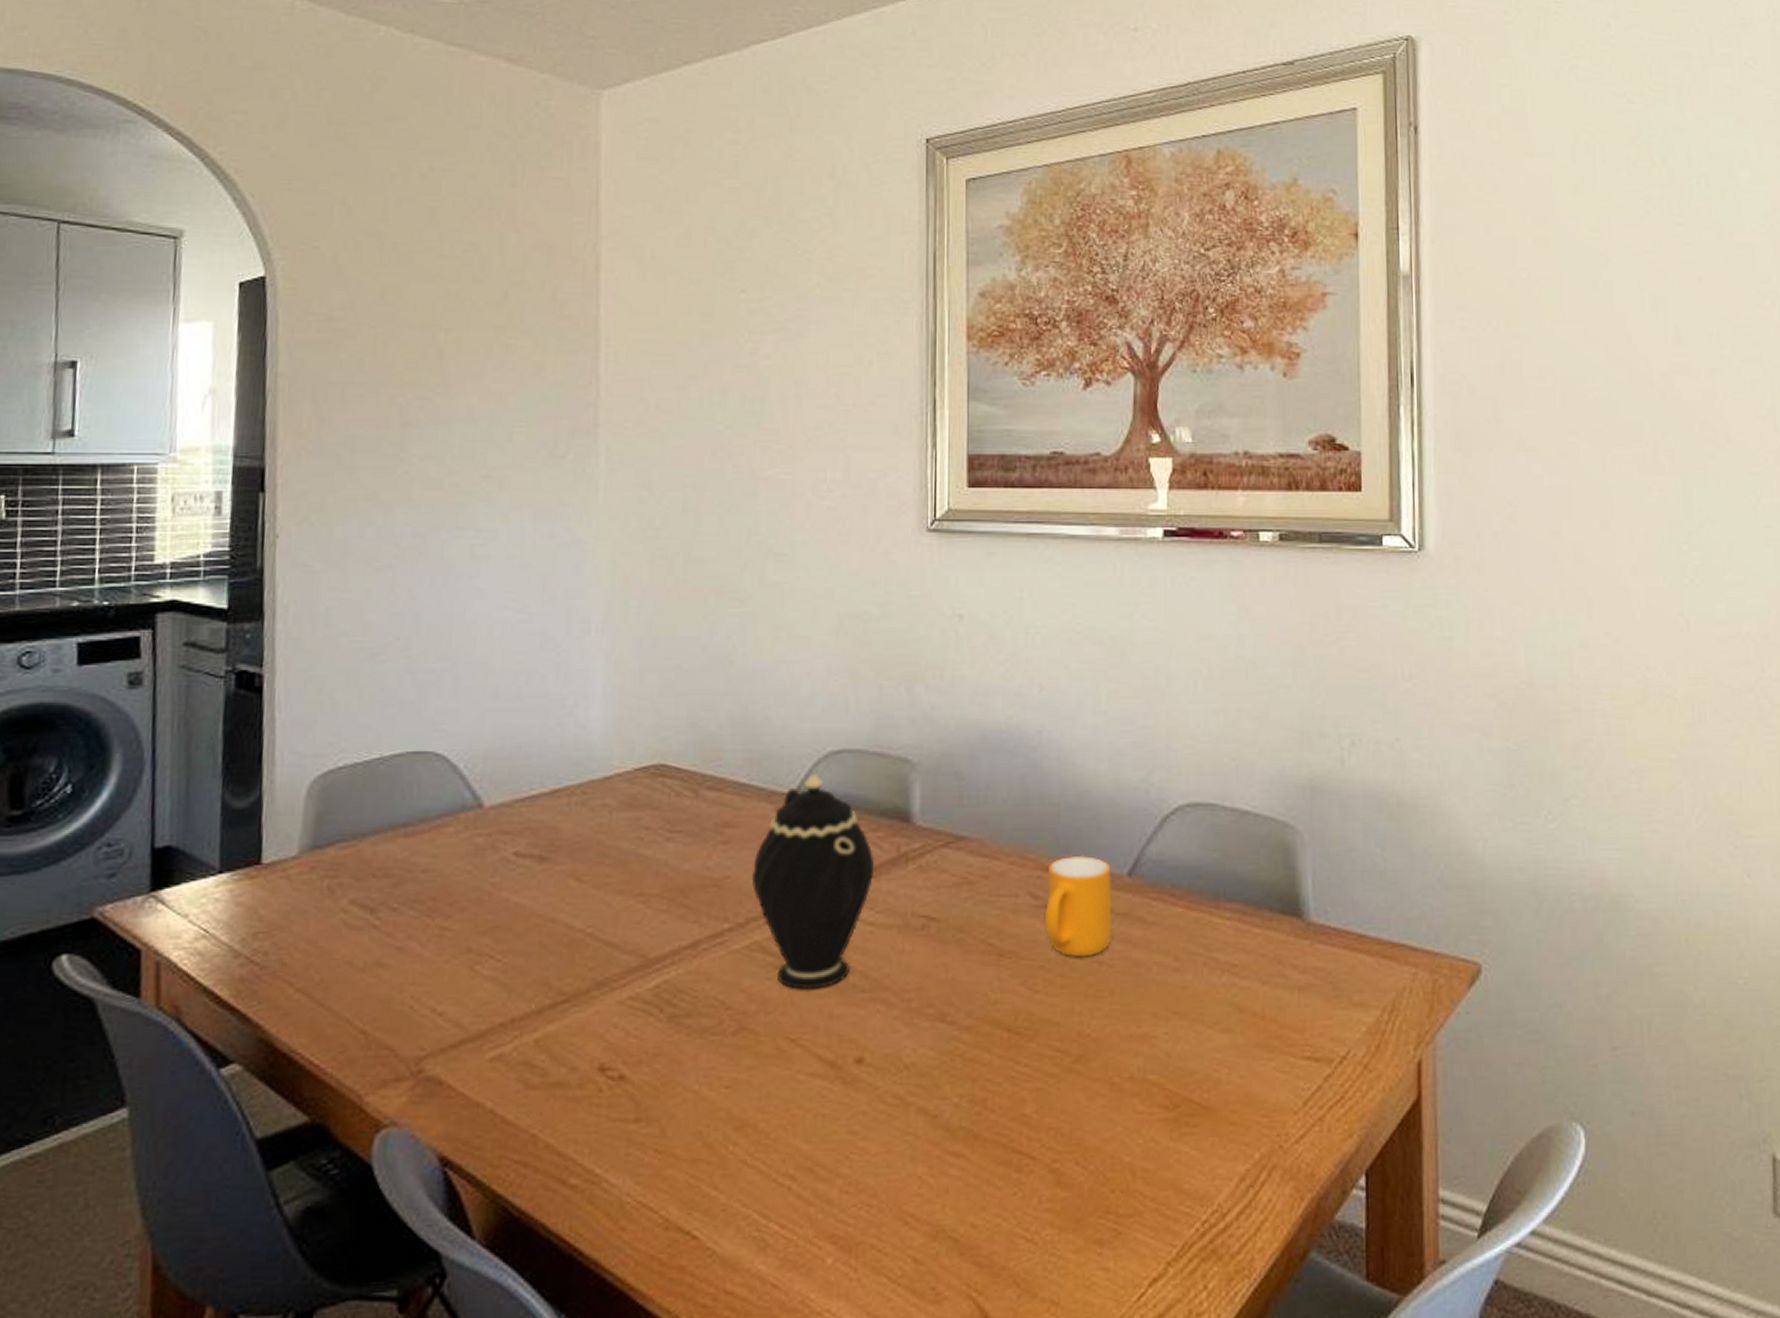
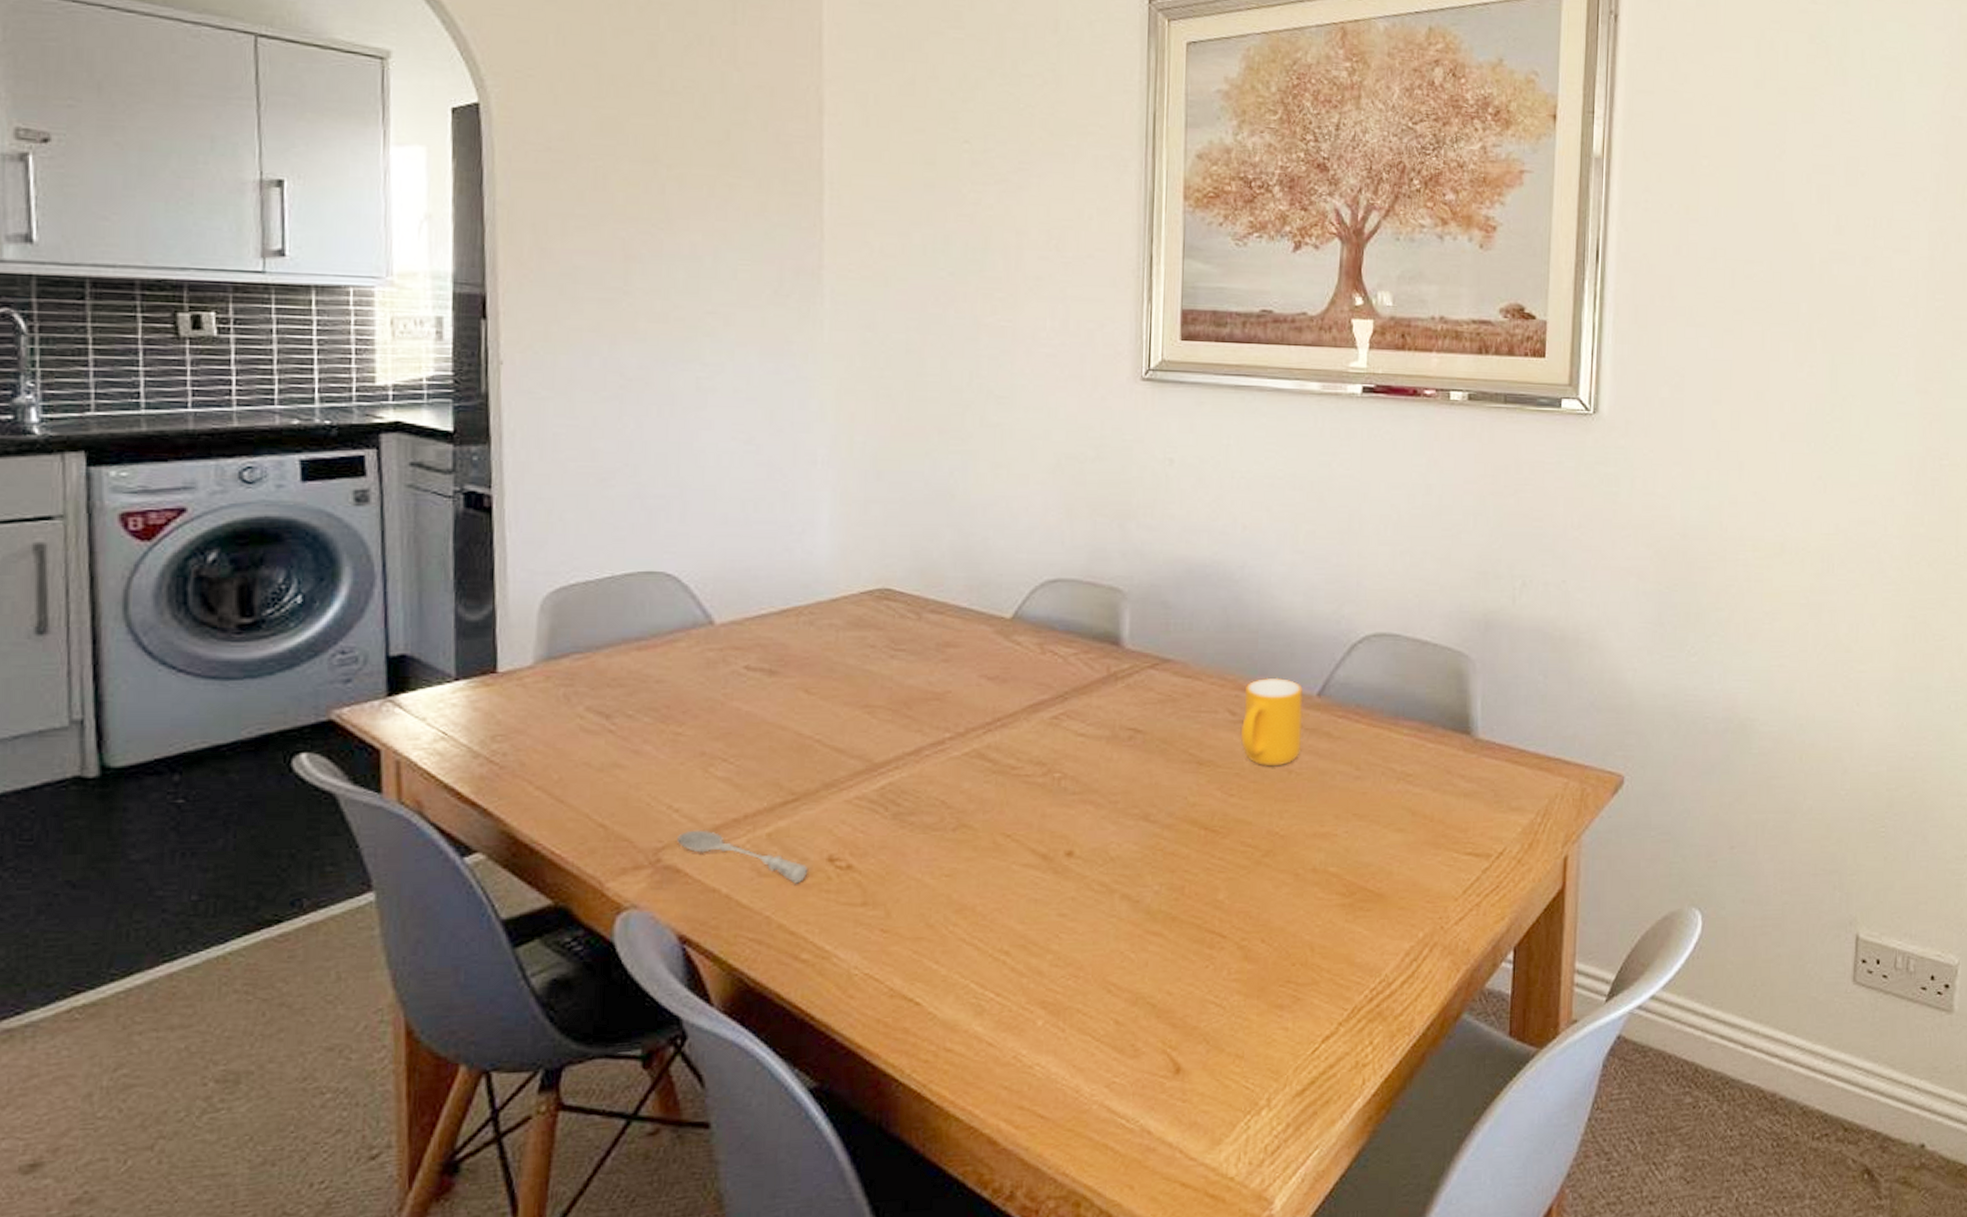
soupspoon: none [441,1035,578,1099] -> present [677,829,809,885]
teapot: present [752,773,875,991] -> none [972,599,1086,793]

